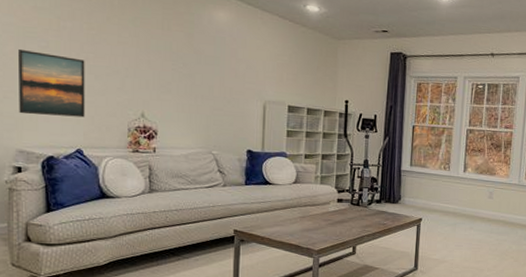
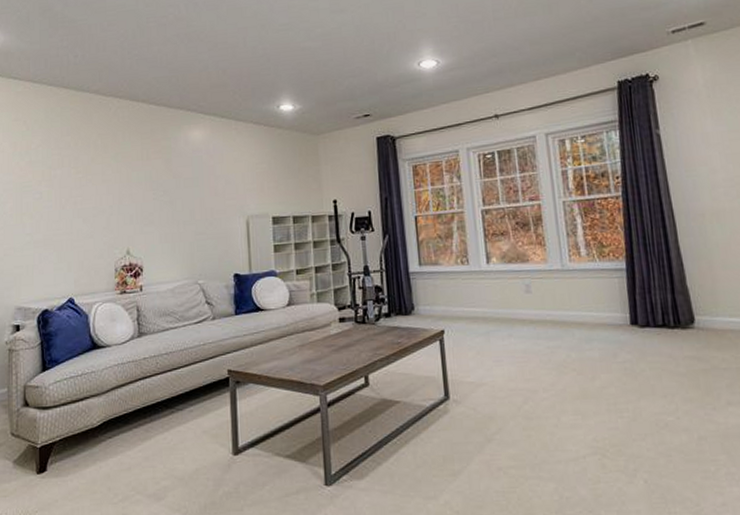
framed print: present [19,48,85,118] -> none [17,204,75,270]

